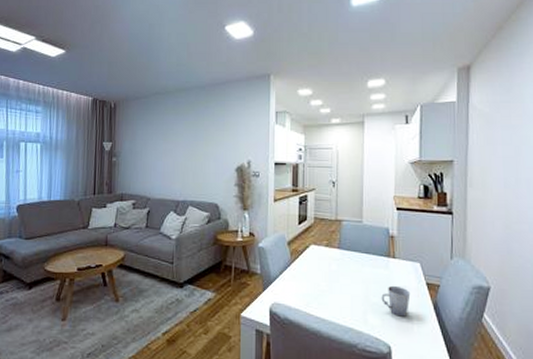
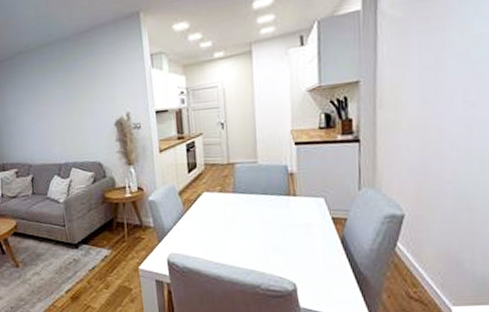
cup: present [381,285,411,317] -> none [283,223,315,254]

